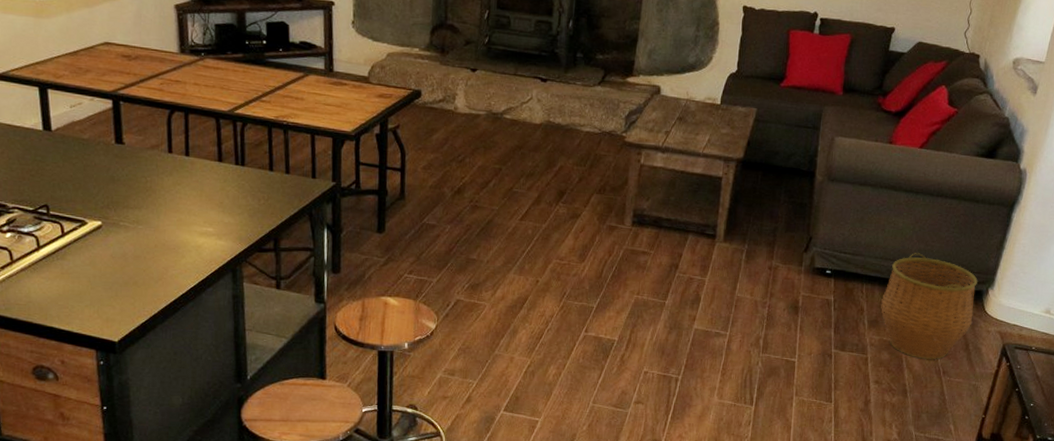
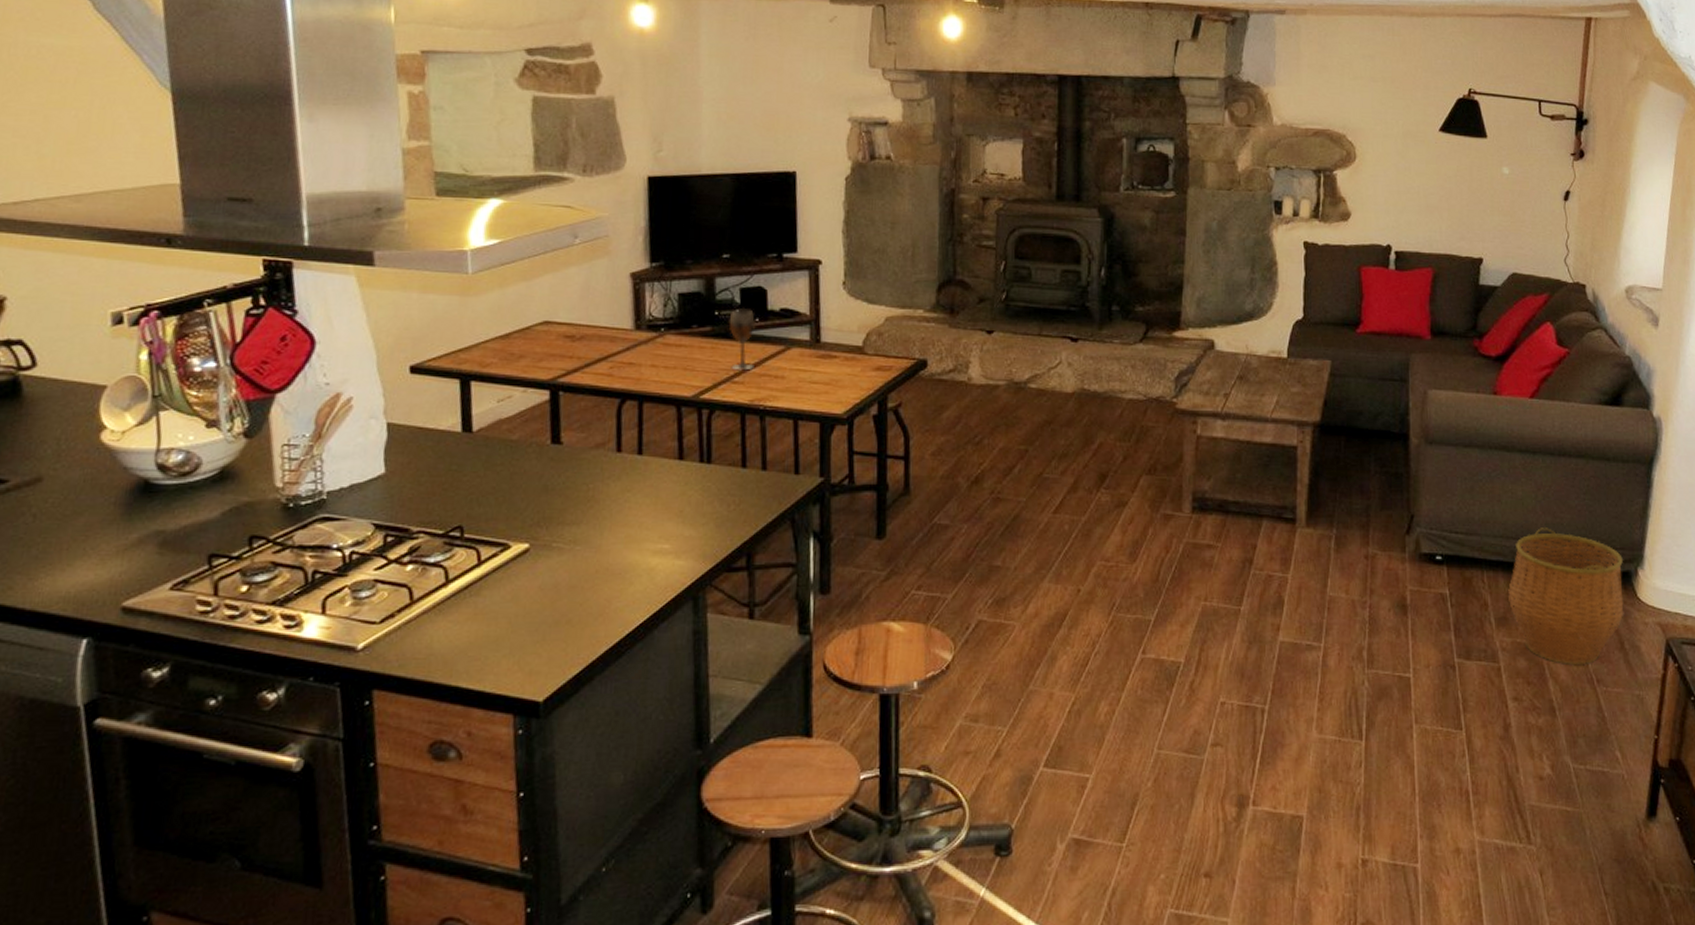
wine glass: none [257,38,280,92] -> present [728,307,757,371]

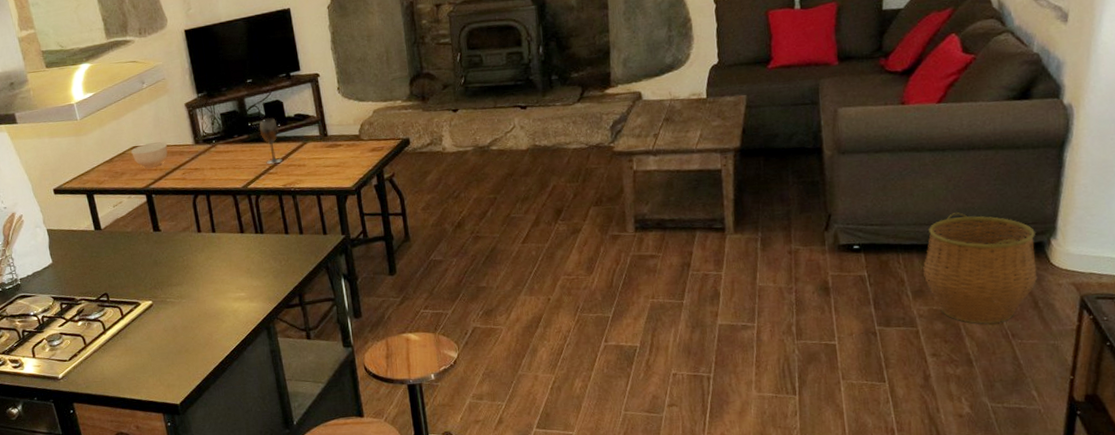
bowl: none [540,320,595,354] -> present [131,142,168,168]

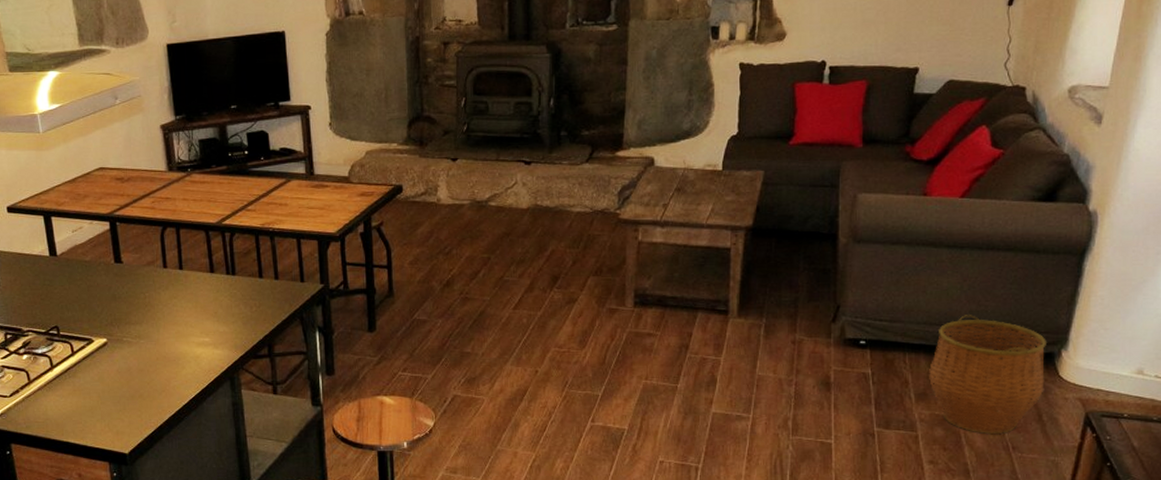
bowl: present [131,142,168,168] -> none [97,165,138,193]
wine glass: present [259,117,283,165] -> none [240,148,263,201]

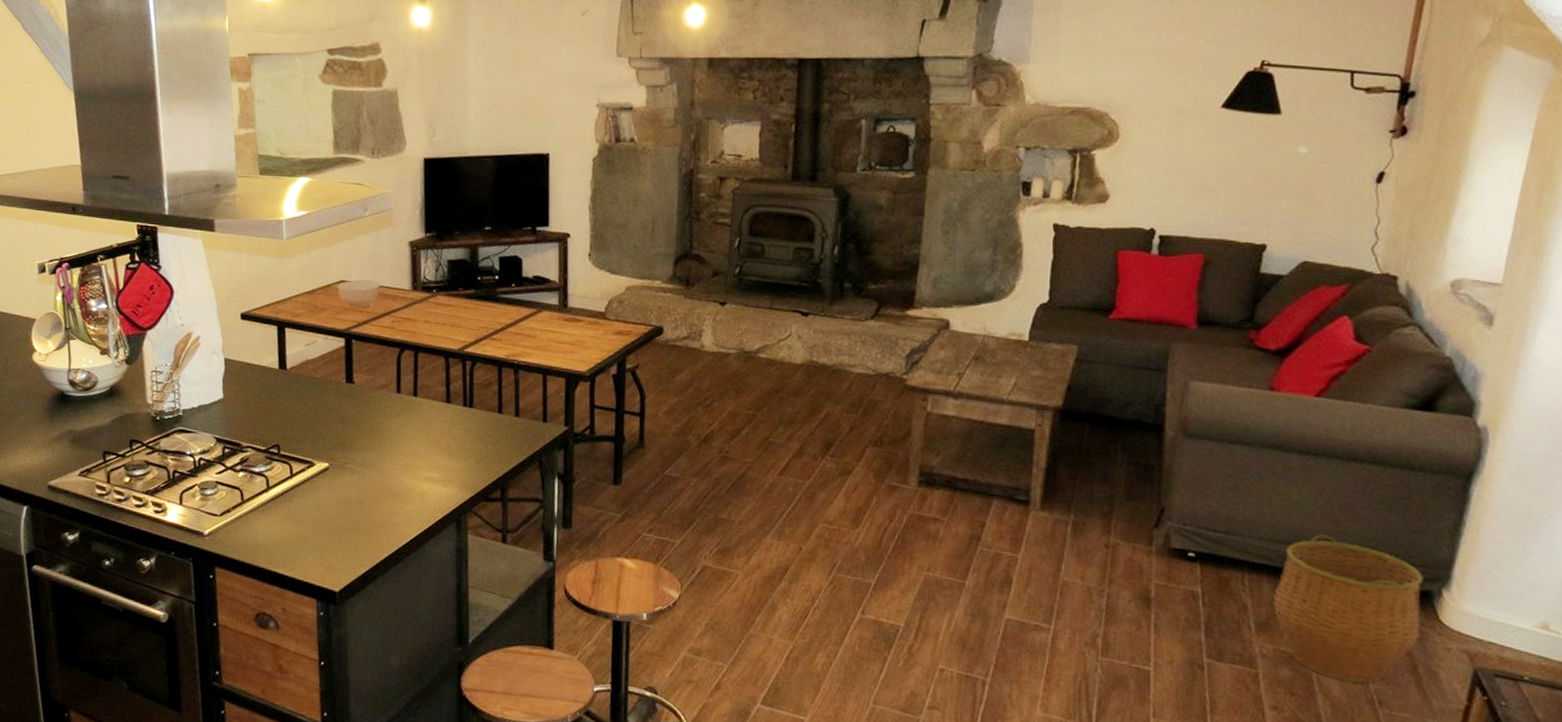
bowl: none [97,165,138,193] -> present [337,280,381,309]

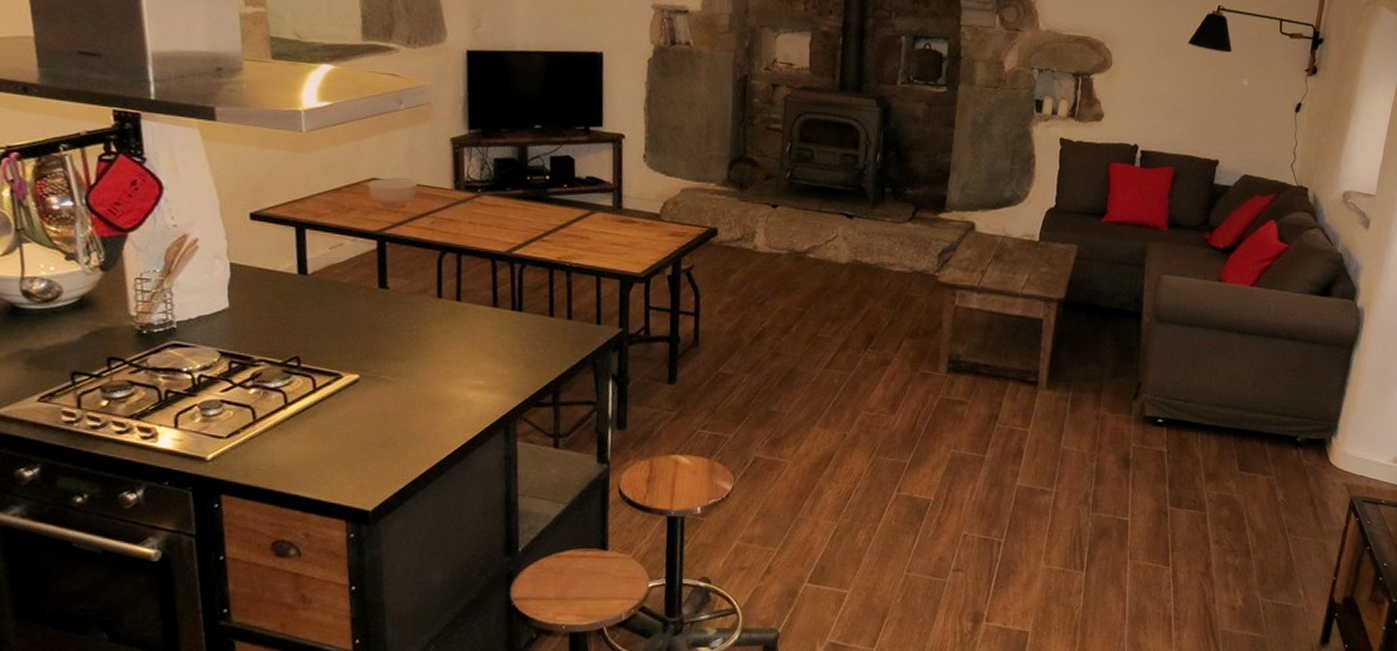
basket: present [1273,535,1423,684] -> none [1218,399,1319,516]

